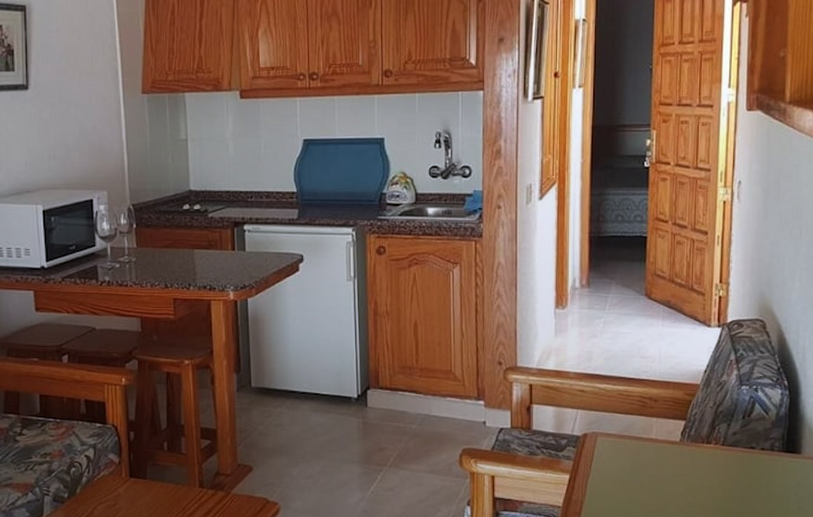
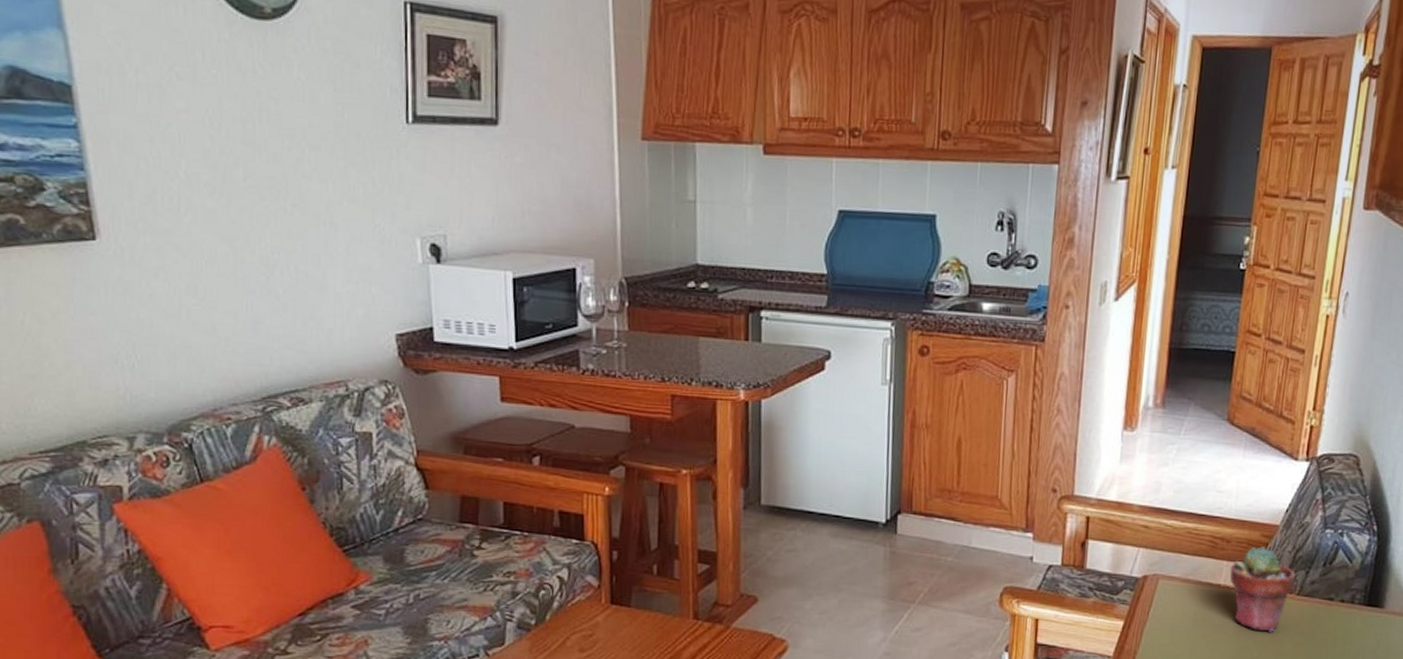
potted succulent: none [660,404,719,480] -> present [1230,546,1297,632]

